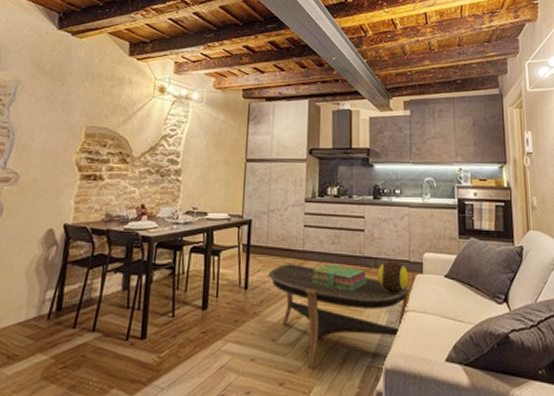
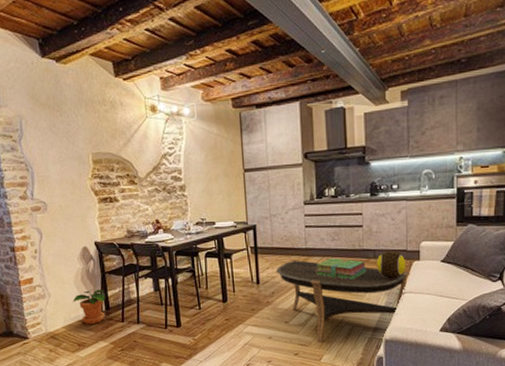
potted plant: none [17,282,60,330] -> present [73,289,105,325]

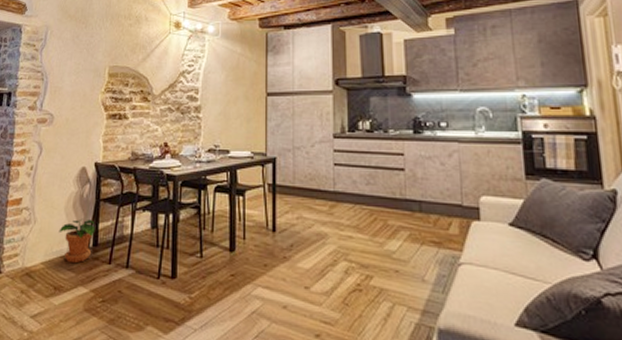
coffee table: present [276,259,410,342] -> none [297,204,469,321]
stack of books: present [315,258,367,281] -> none [345,206,411,240]
decorative ball: present [376,250,406,279] -> none [423,203,463,242]

